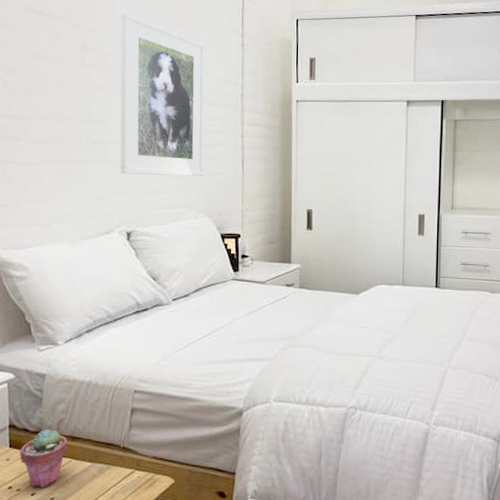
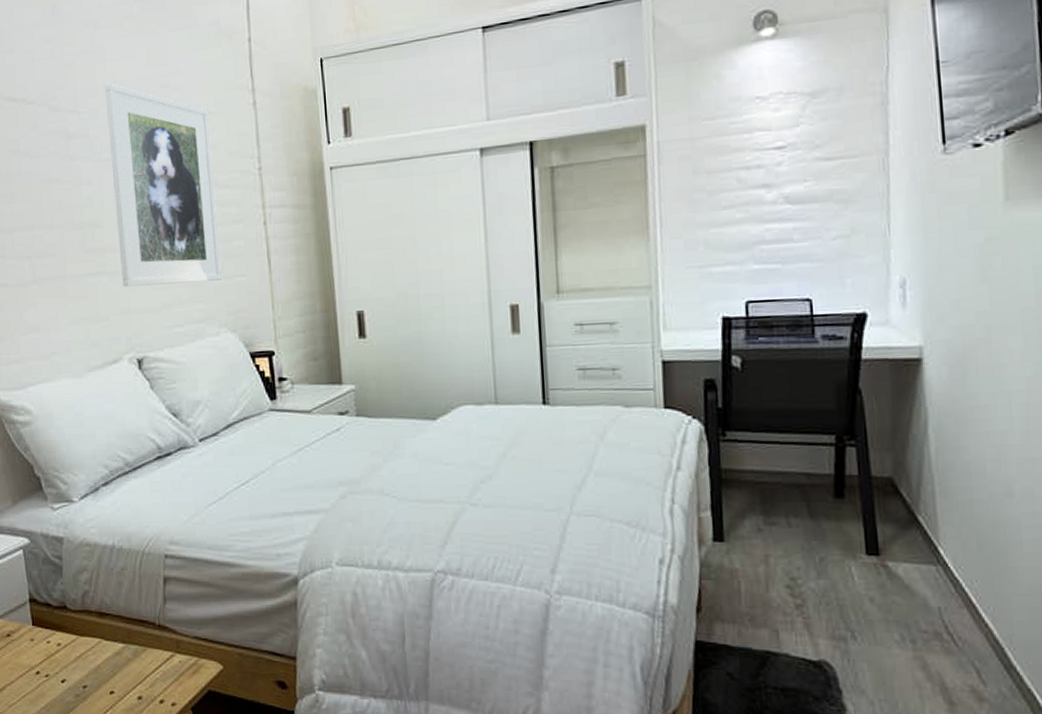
potted succulent: present [20,429,68,487] -> none [44,604,96,673]

